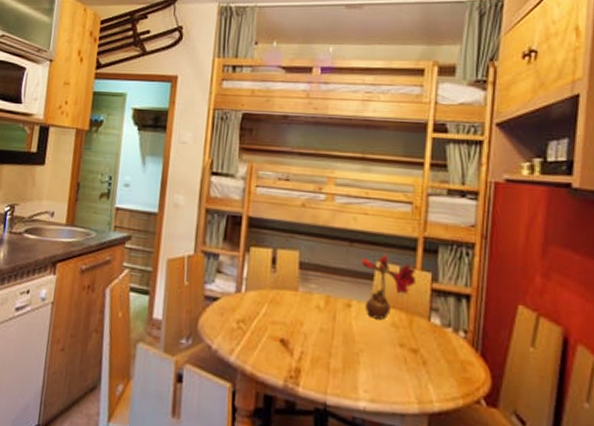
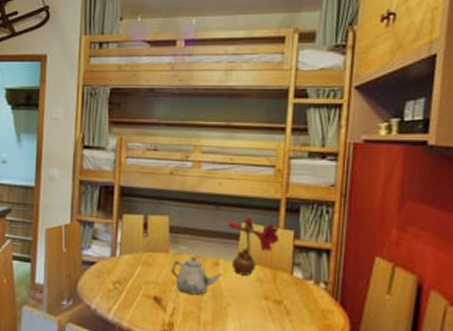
teapot: none [300,297,354,339] -> present [171,257,222,295]

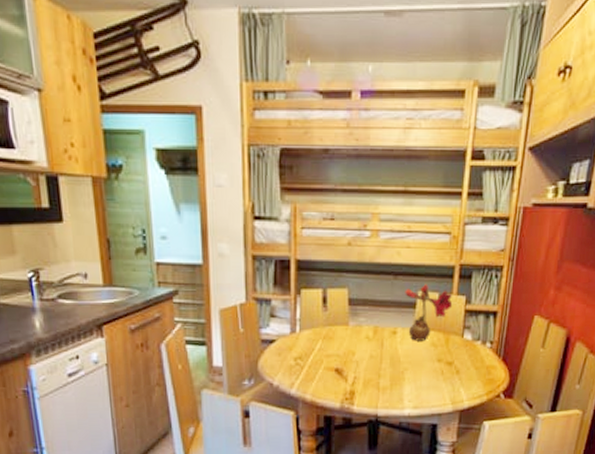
teapot: present [171,257,222,295] -> none [351,328,400,363]

